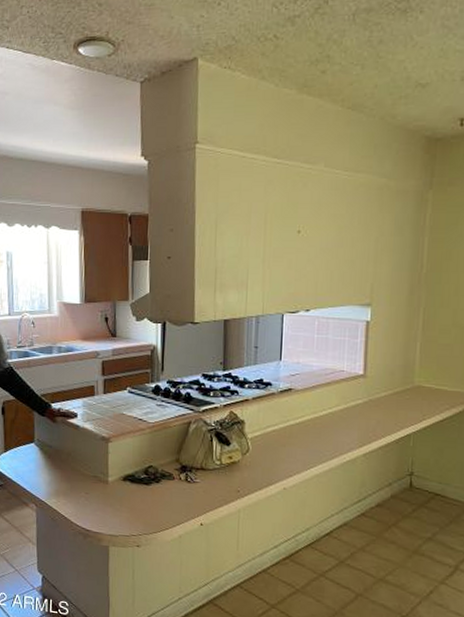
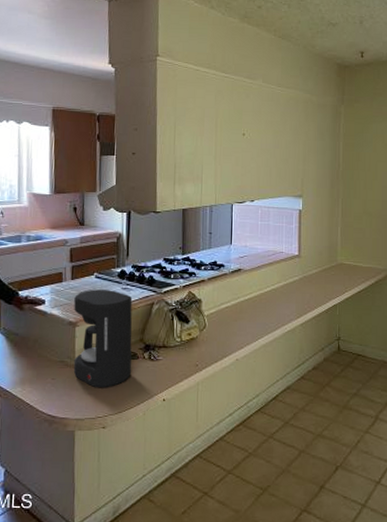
coffee maker: none [106,405,168,507] -> present [73,289,133,388]

